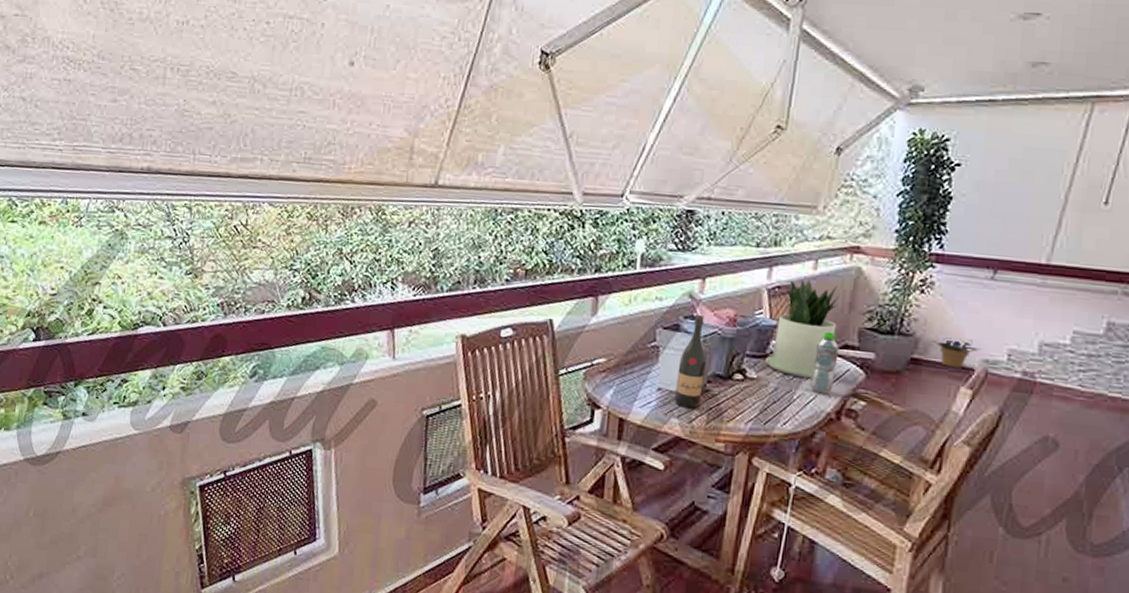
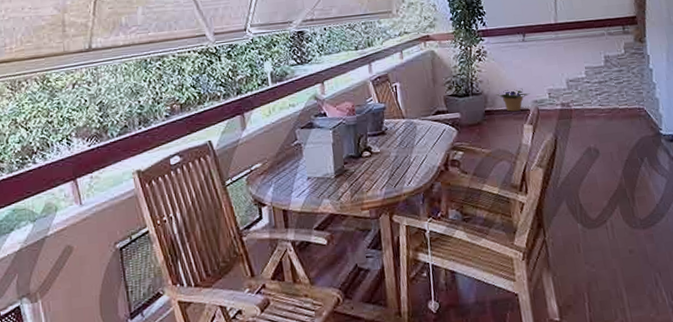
wine bottle: present [675,314,707,409] -> none [319,111,343,189]
planter: present [766,279,843,379] -> none [383,67,434,144]
water bottle: present [810,331,839,394] -> none [417,103,438,153]

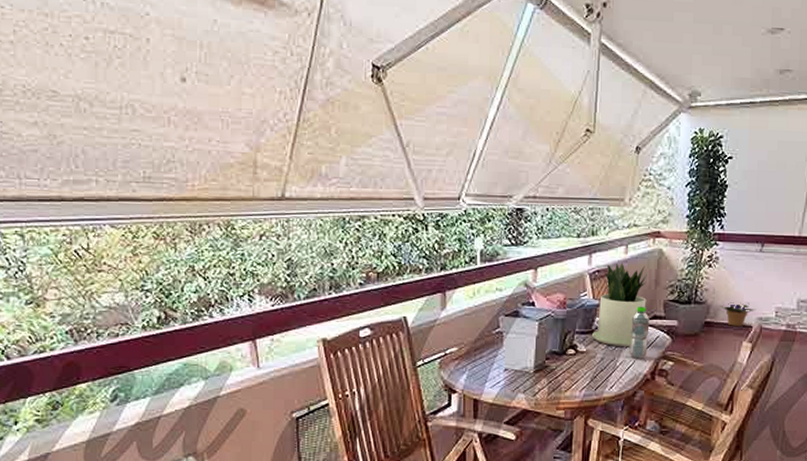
planter: none [383,67,434,144] -> present [592,262,650,347]
water bottle: none [417,103,438,153] -> present [629,306,650,359]

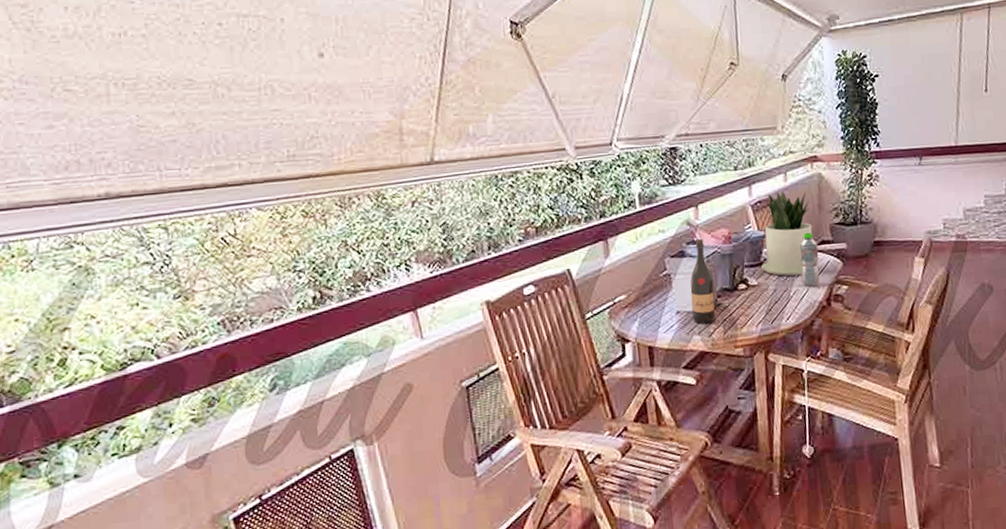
wine bottle: none [520,300,543,384] -> present [690,238,715,324]
potted flower: present [719,302,757,326] -> none [886,217,924,243]

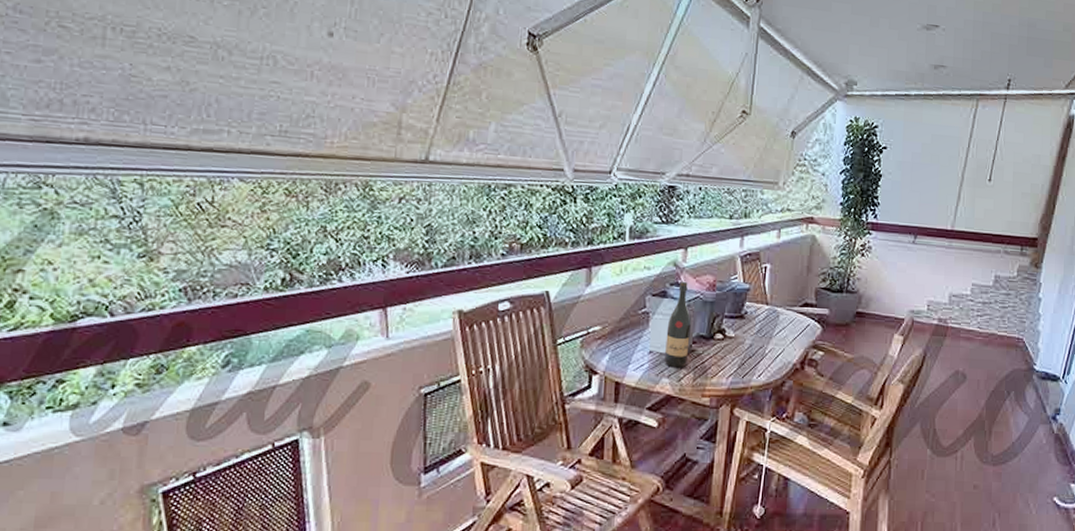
planter: present [762,190,818,277] -> none [741,246,802,335]
water bottle: present [799,232,820,287] -> none [779,292,801,347]

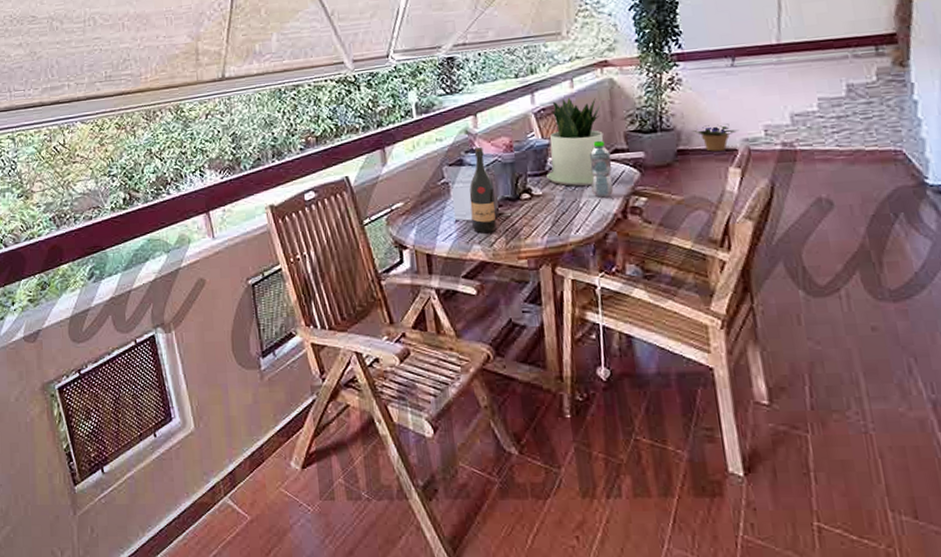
planter: none [741,246,802,335] -> present [547,97,611,187]
water bottle: none [779,292,801,347] -> present [589,140,614,198]
potted flower: none [871,293,909,318] -> present [692,123,740,152]

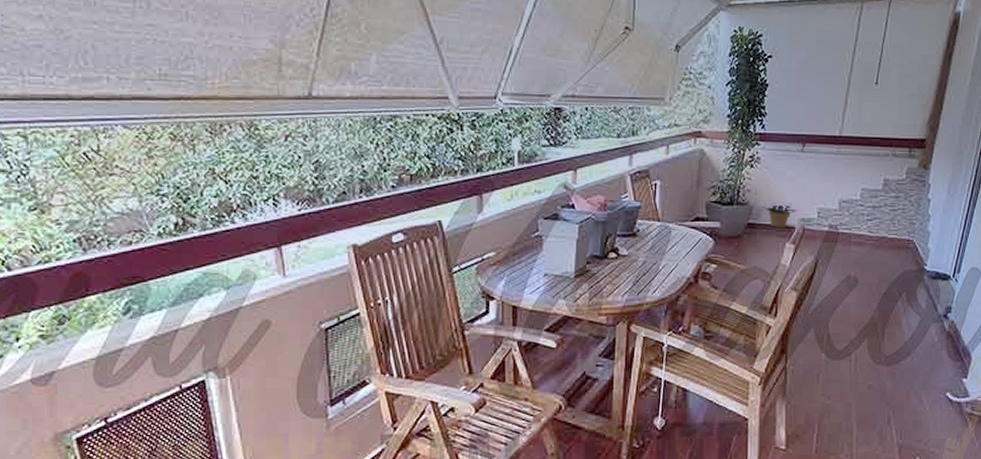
wine bottle: present [469,146,497,234] -> none [560,202,584,289]
planter: present [547,97,611,187] -> none [634,163,691,250]
water bottle: present [589,140,614,198] -> none [672,207,692,262]

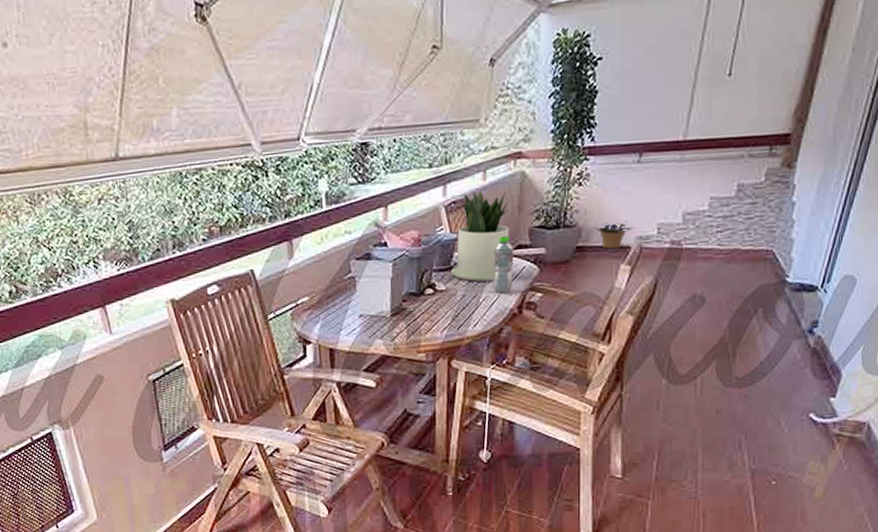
planter: none [634,163,691,250] -> present [451,190,512,282]
water bottle: none [672,207,692,262] -> present [493,235,514,293]

